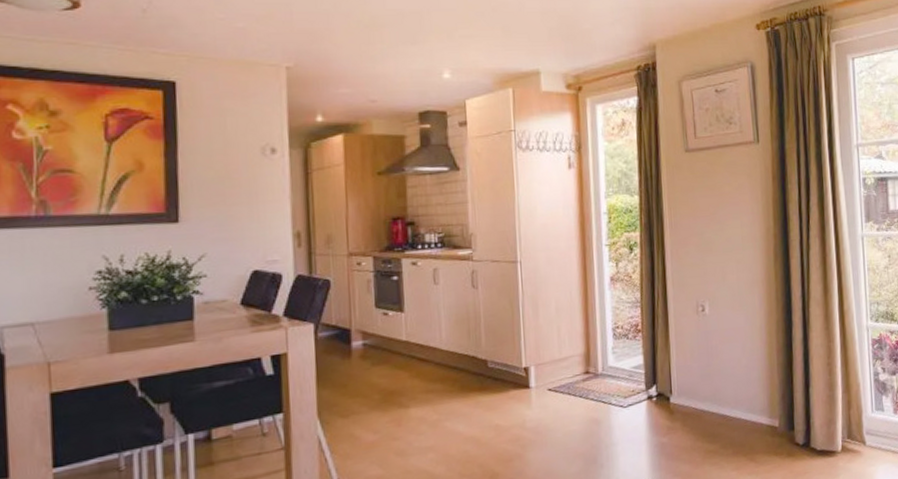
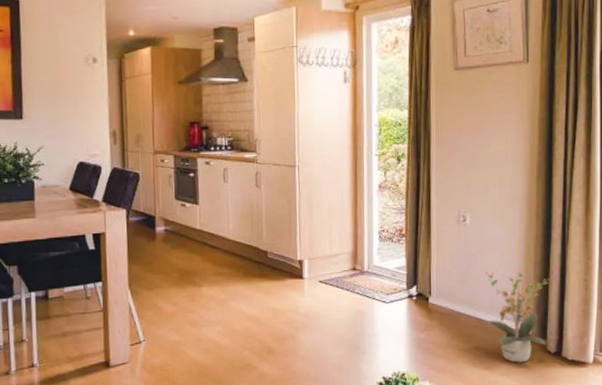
potted plant: none [728,359,794,460] -> present [485,270,550,363]

